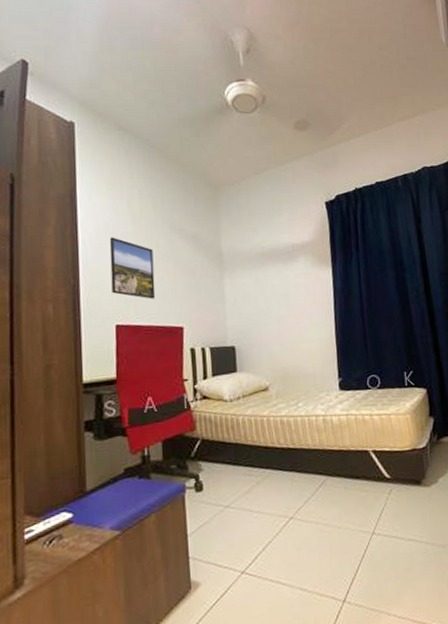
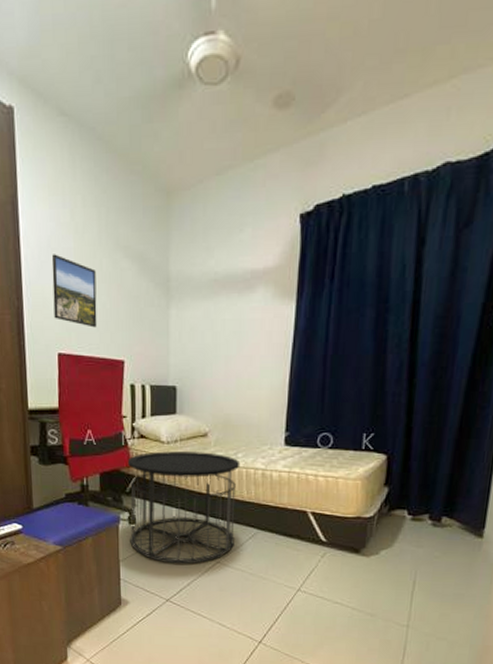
side table: none [190,405,306,529] -> present [127,451,241,564]

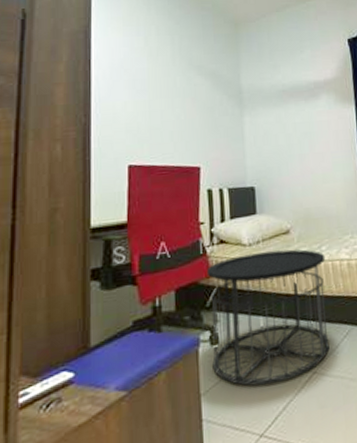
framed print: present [51,254,97,328] -> none [124,74,172,138]

